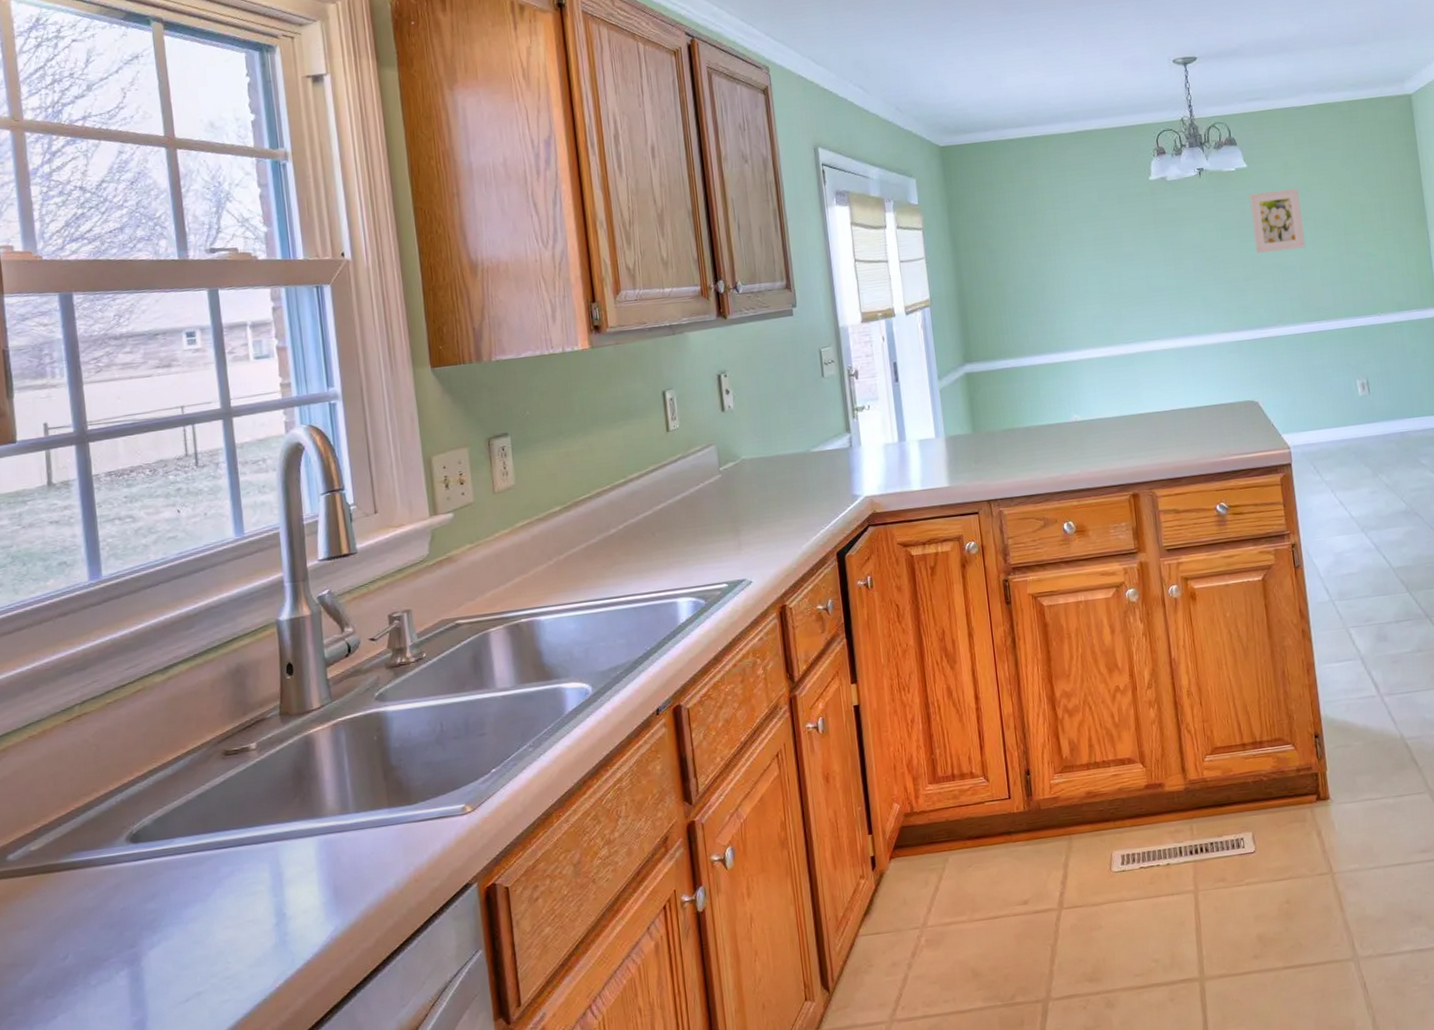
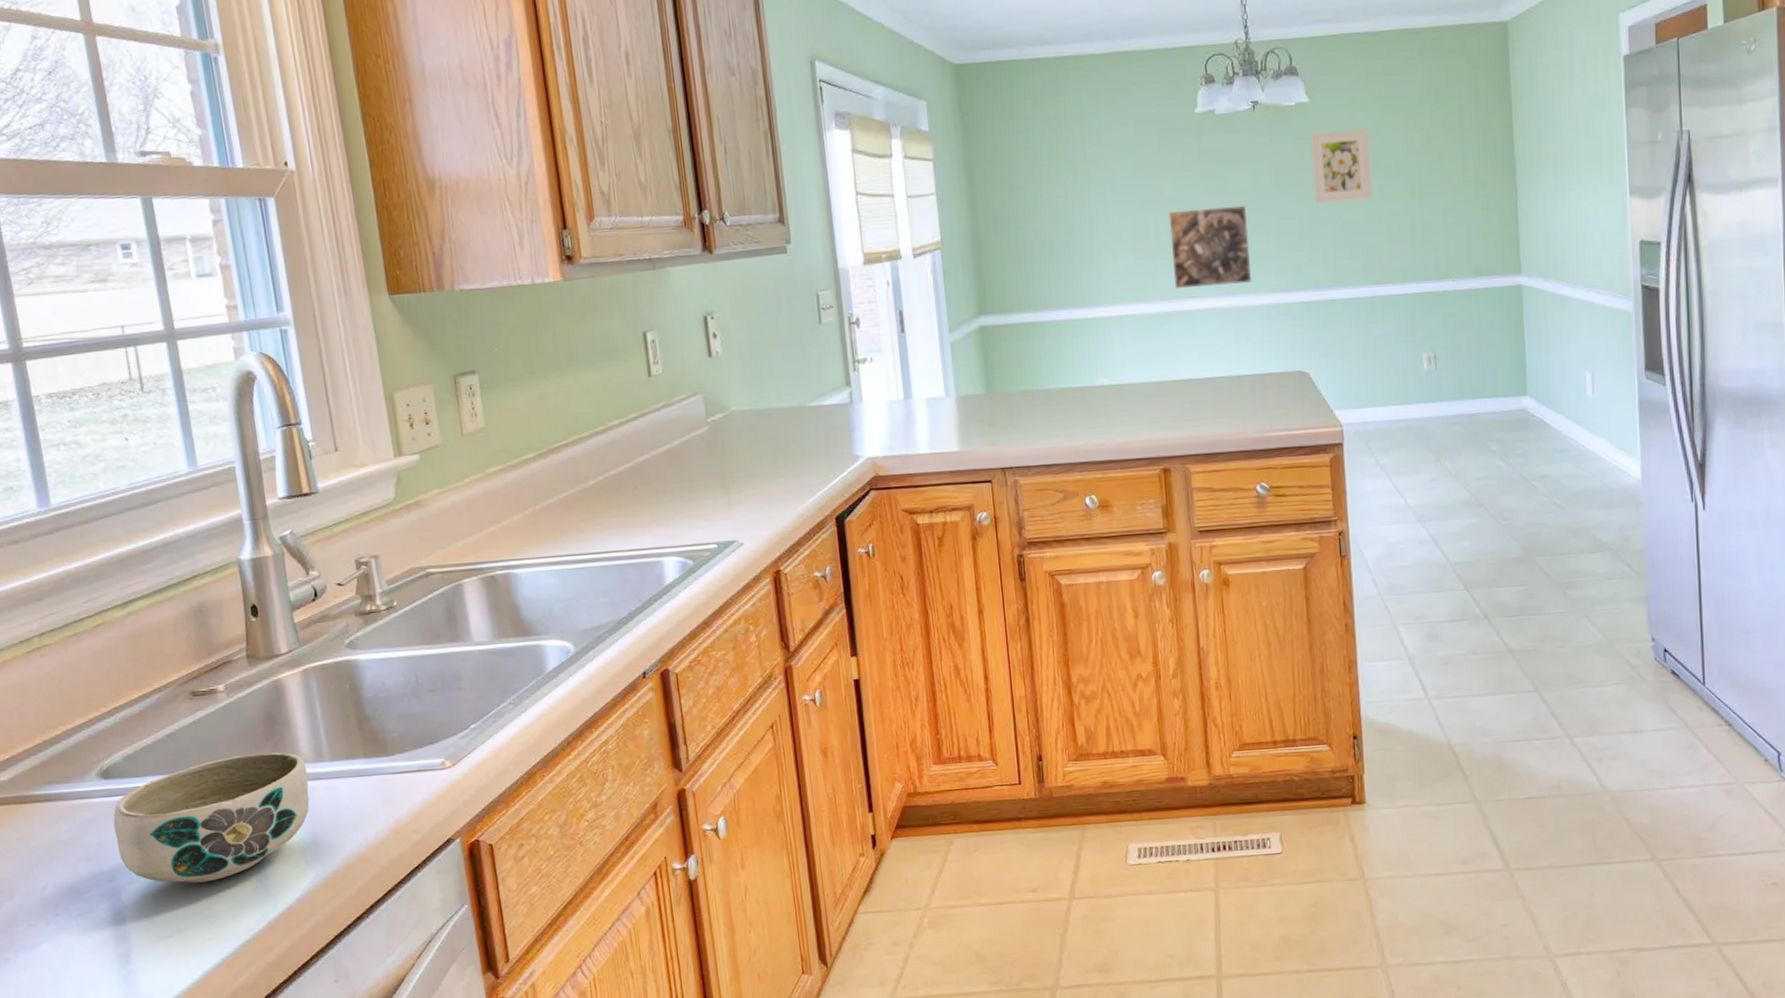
bowl: none [138,806,333,945] -> present [113,752,310,883]
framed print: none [1129,257,1205,333] -> present [1168,205,1253,290]

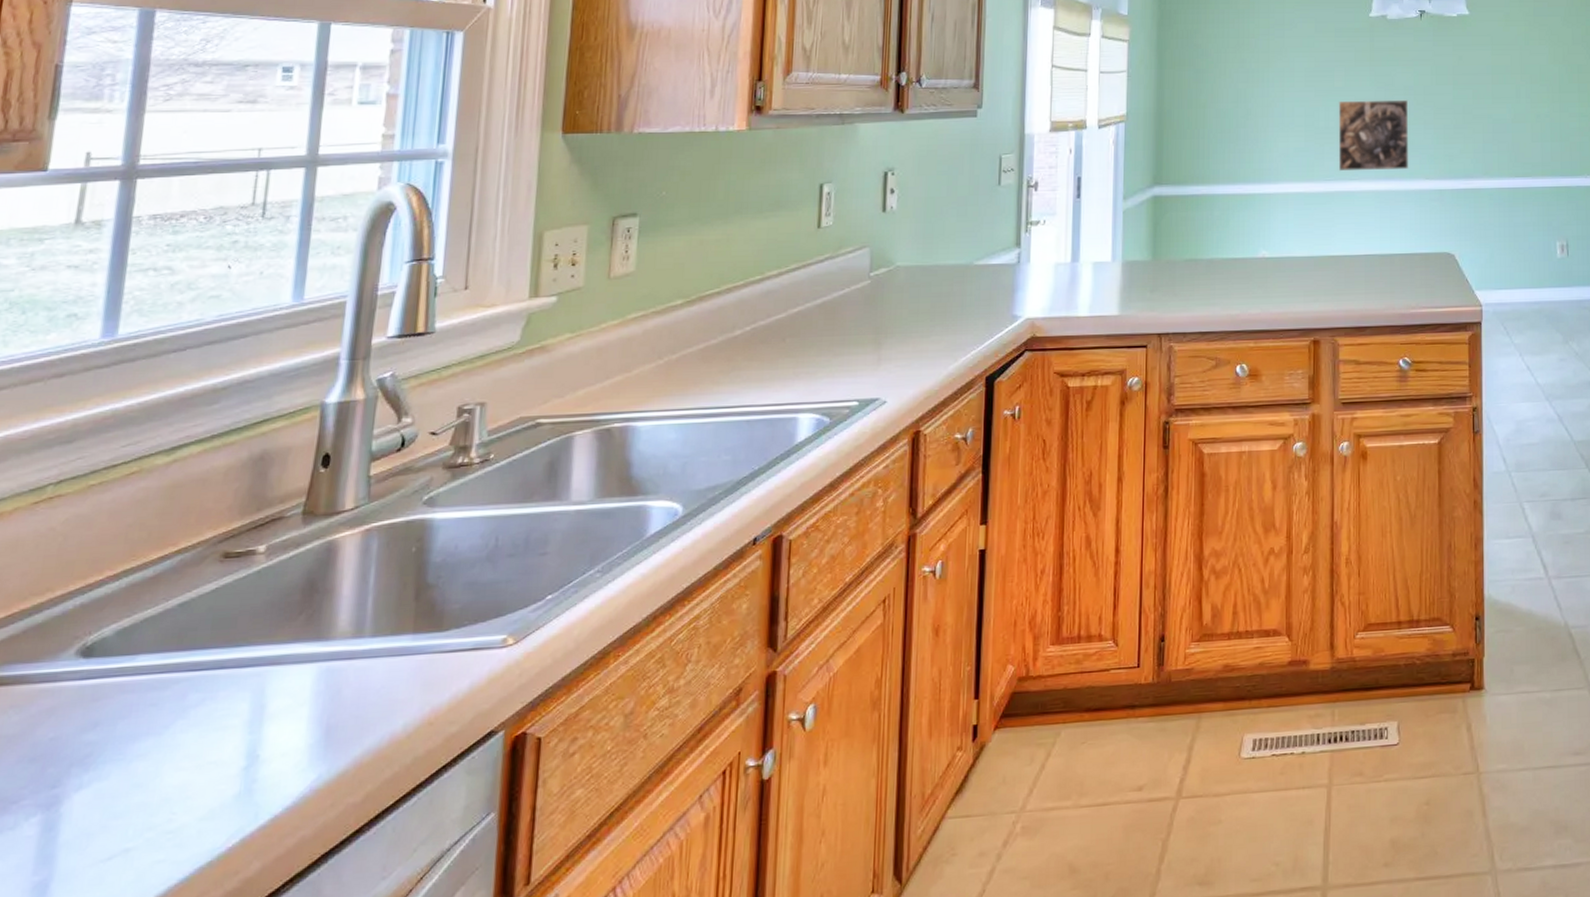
bowl: present [113,752,310,883] -> none [74,626,341,789]
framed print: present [1310,129,1373,203] -> none [1468,41,1520,102]

